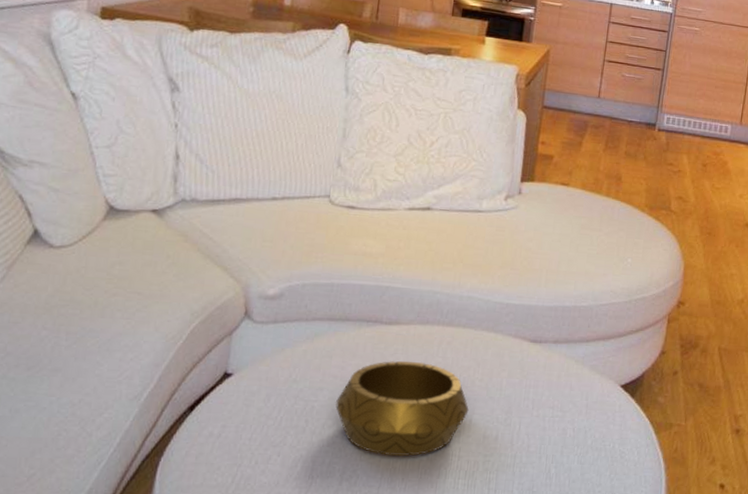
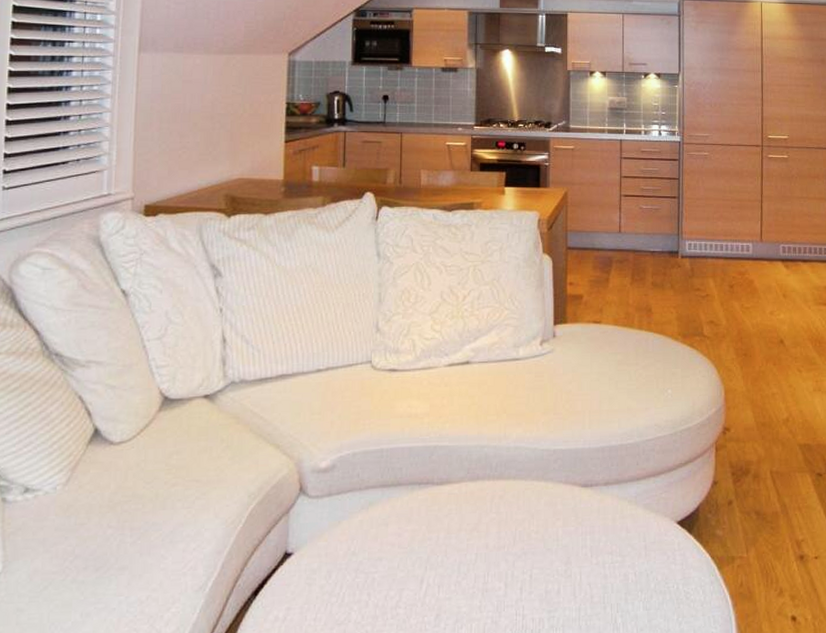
decorative bowl: present [335,360,469,457] -> none [396,520,528,622]

